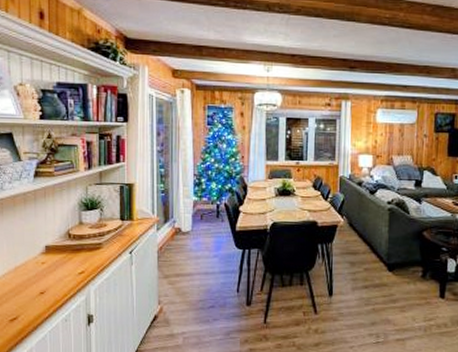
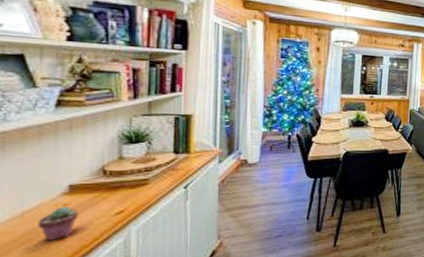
potted succulent: none [25,265,53,294] -> present [37,207,80,241]

